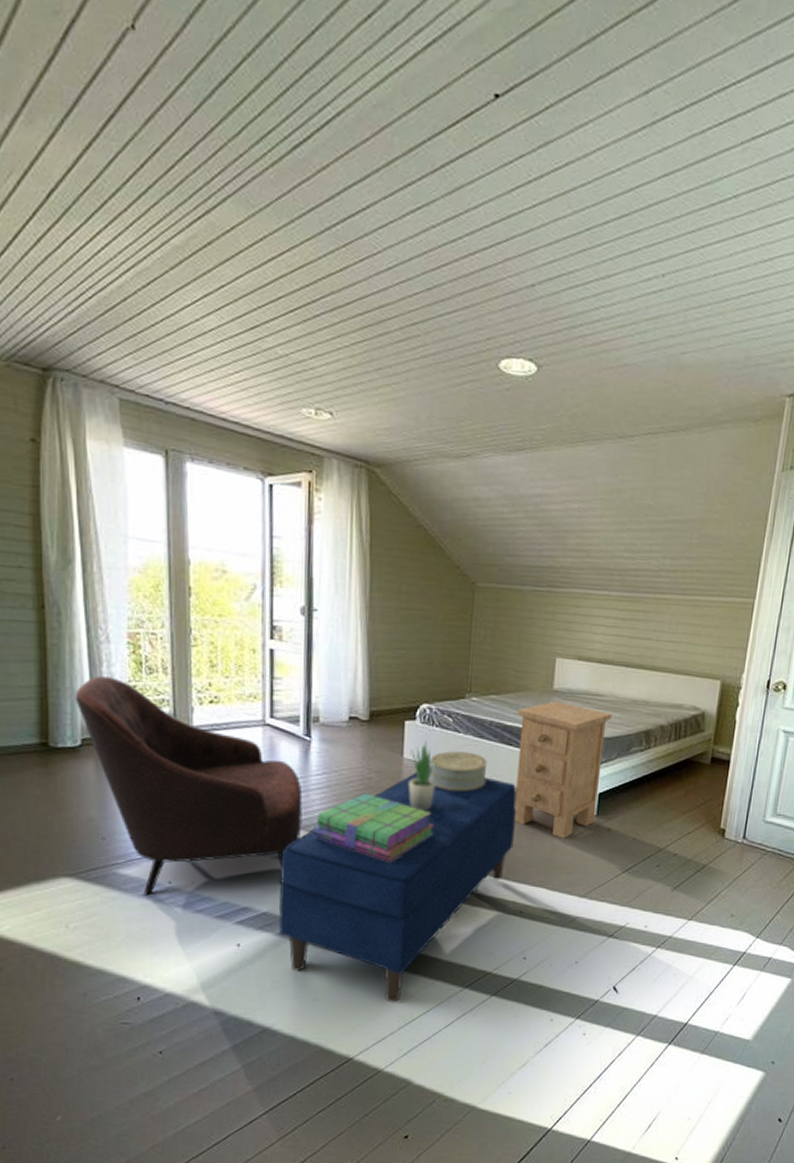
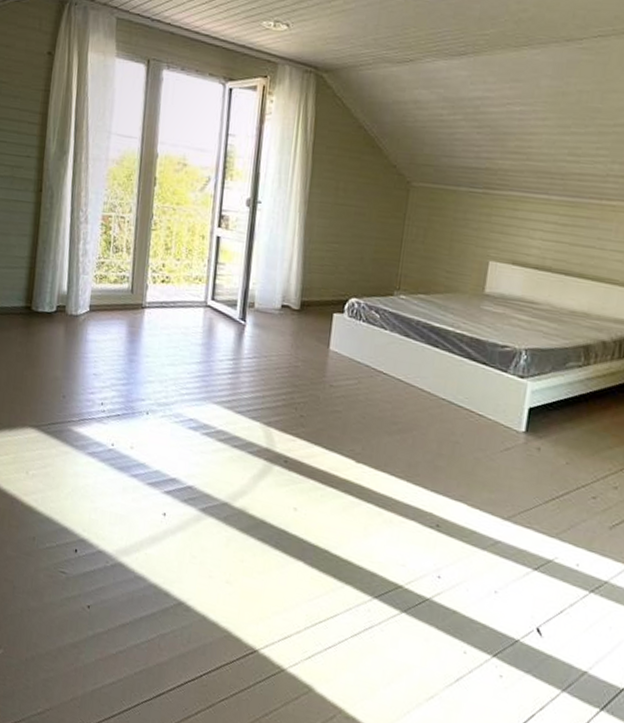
armchair: present [75,676,303,896] -> none [55,251,234,455]
bench: present [278,767,517,1002] -> none [201,362,441,600]
stack of books: present [312,793,434,862] -> none [239,380,355,454]
potted plant: present [409,740,436,811] -> none [332,334,361,405]
decorative box: present [429,751,488,792] -> none [353,347,413,391]
nightstand: present [514,701,612,839] -> none [436,305,548,453]

